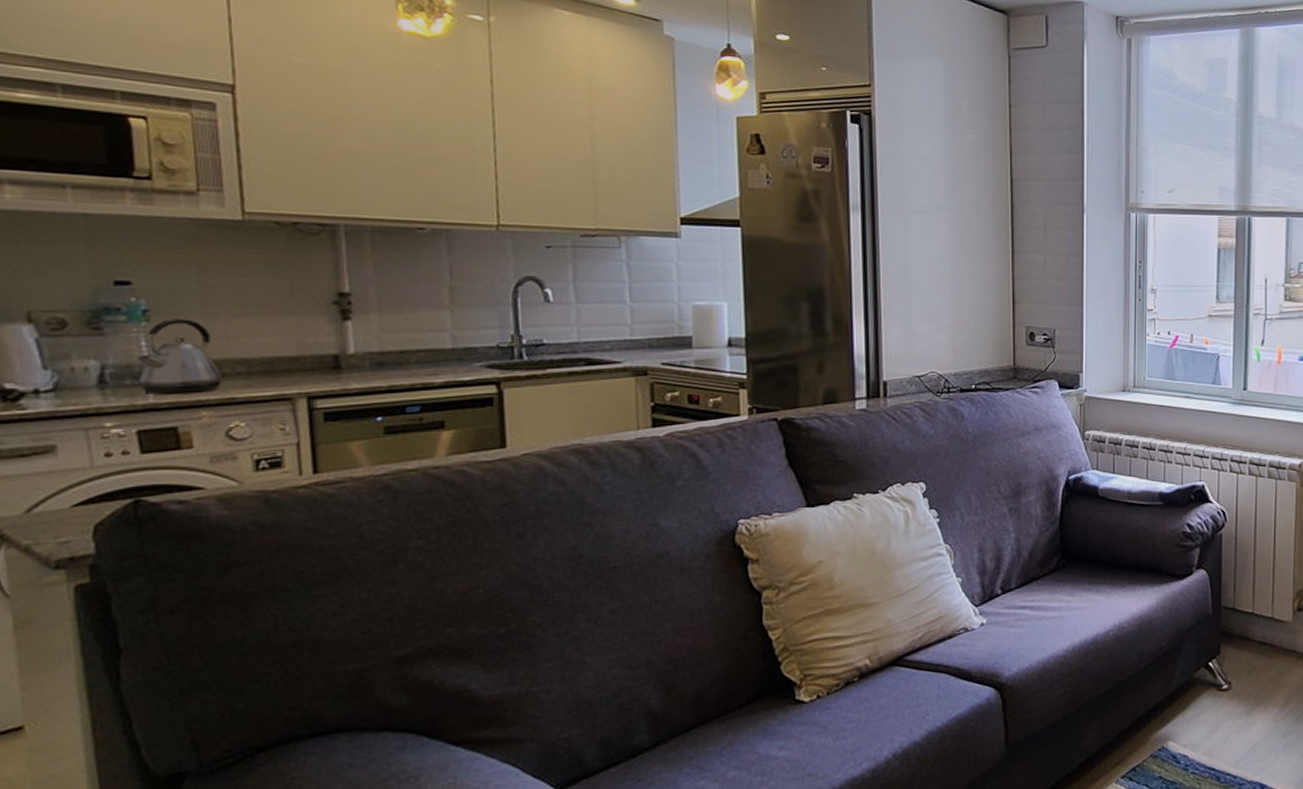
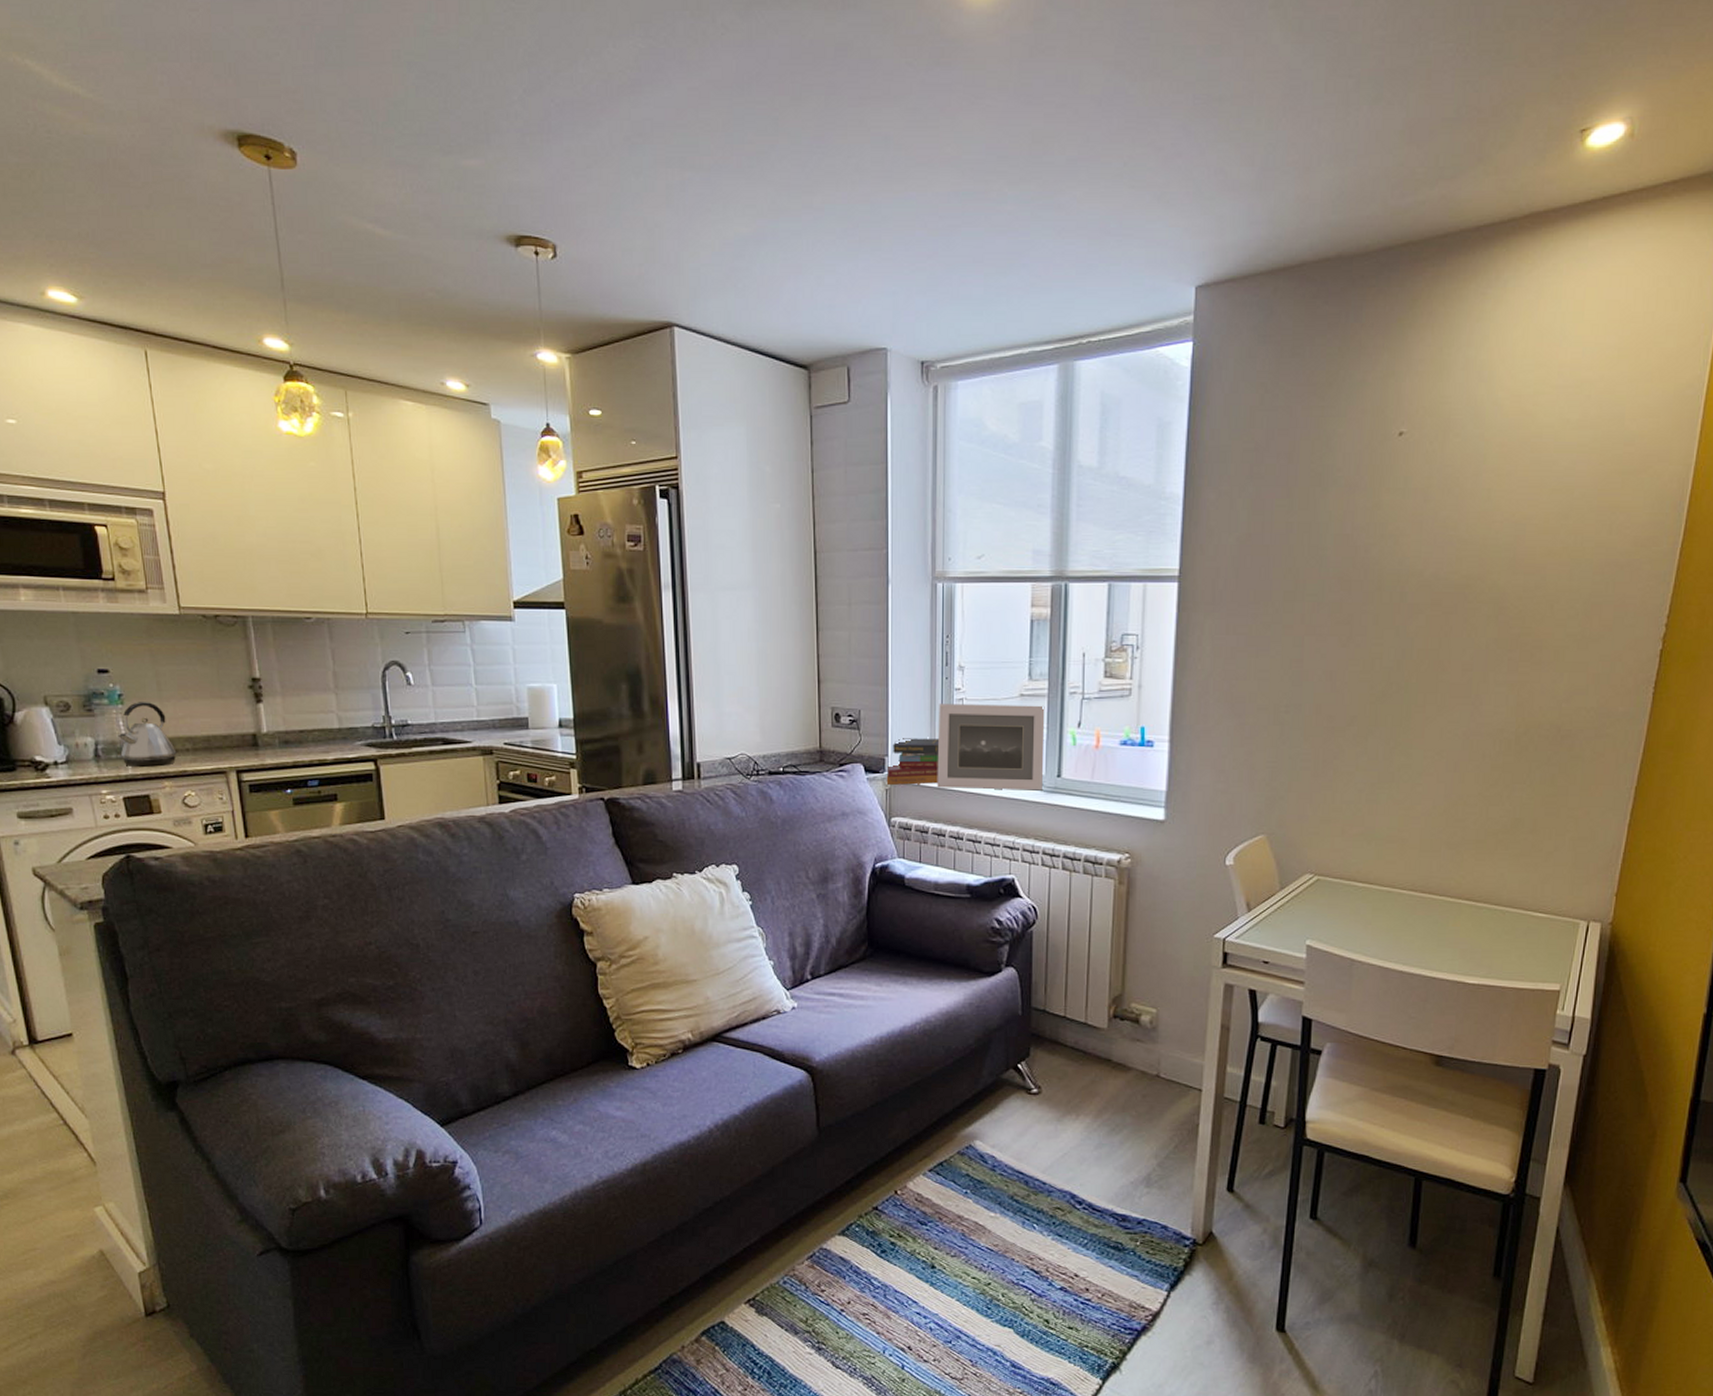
books: none [1080,355,1133,401] -> present [886,738,940,786]
picture frame: none [1130,324,1232,403] -> present [937,704,1045,791]

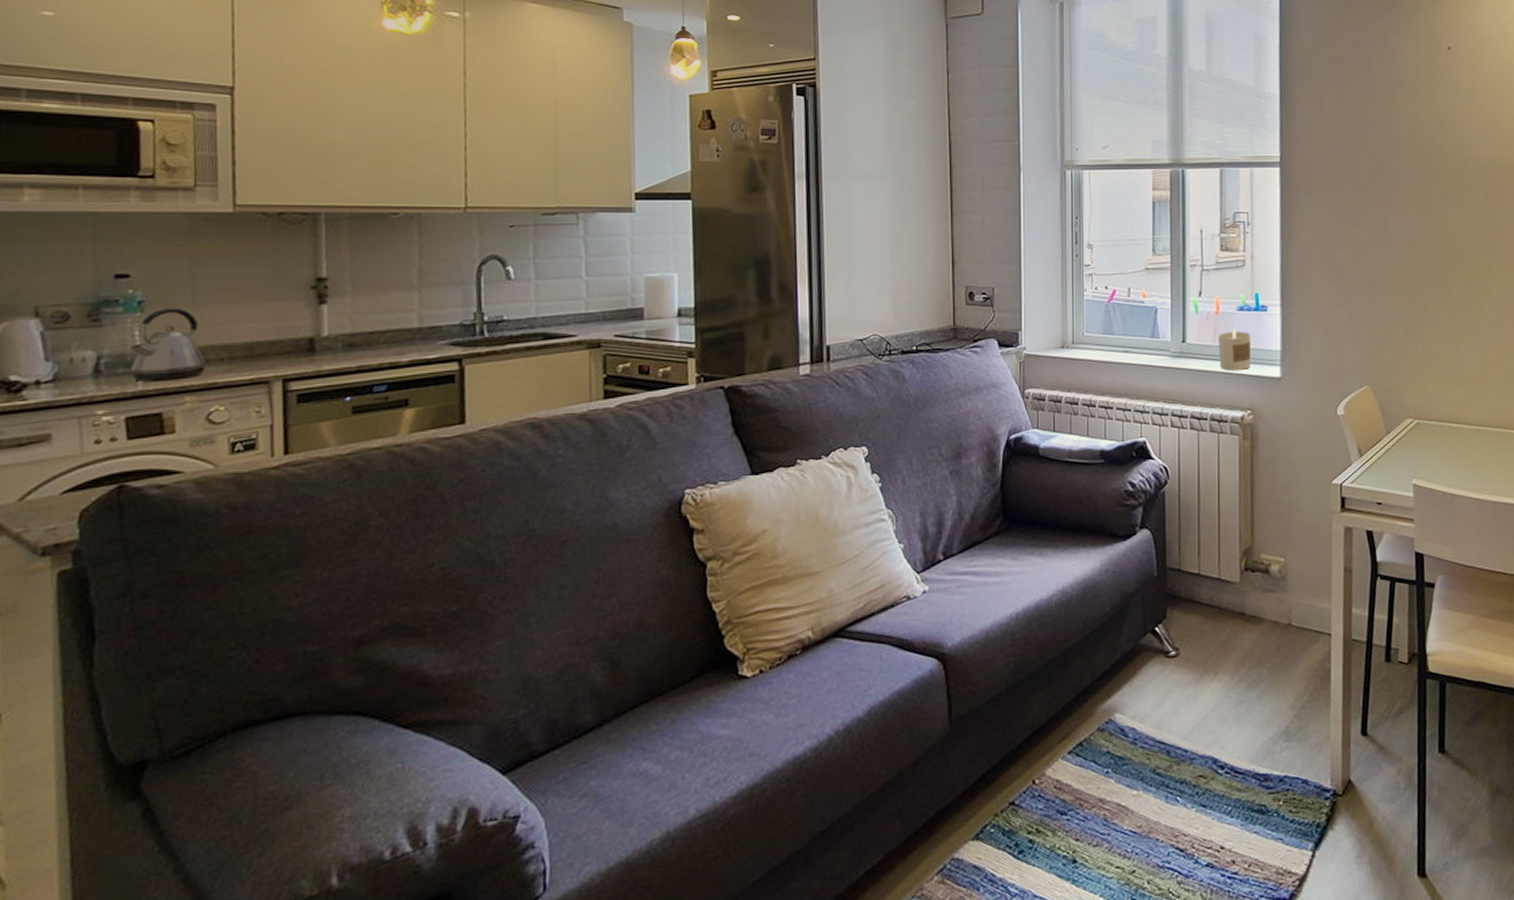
books: present [886,738,940,786] -> none [1020,312,1071,359]
picture frame: present [937,704,1045,791] -> none [1069,277,1170,358]
candle: none [1096,764,1134,811] -> present [1218,328,1251,372]

